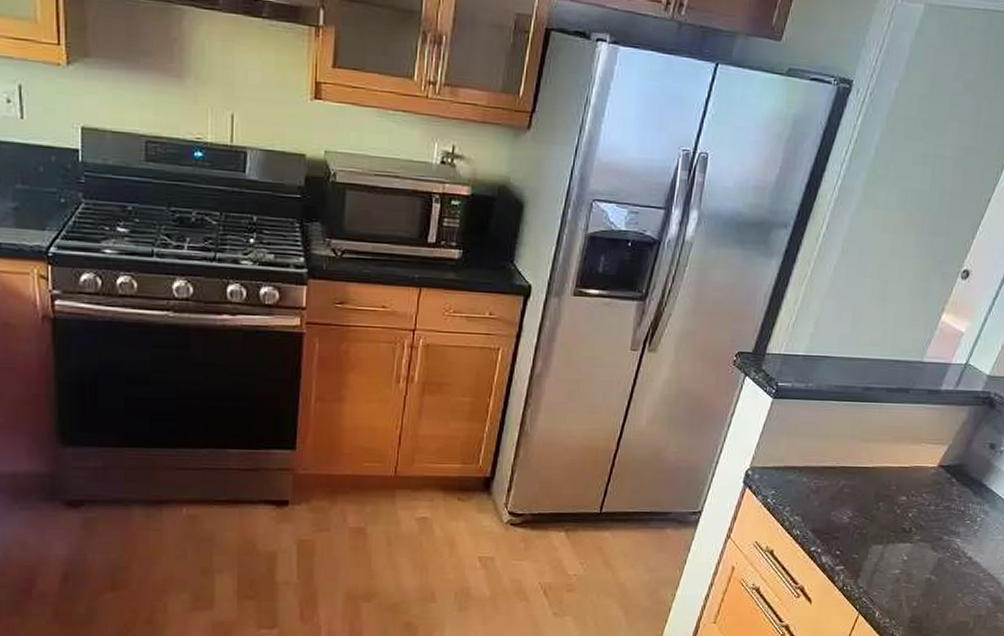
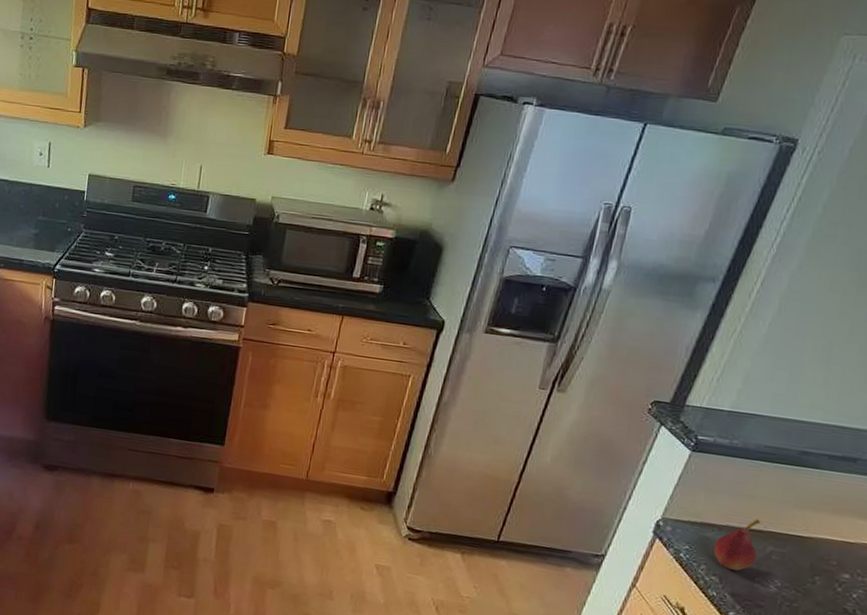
fruit: none [796,456,834,507] -> present [713,519,761,571]

